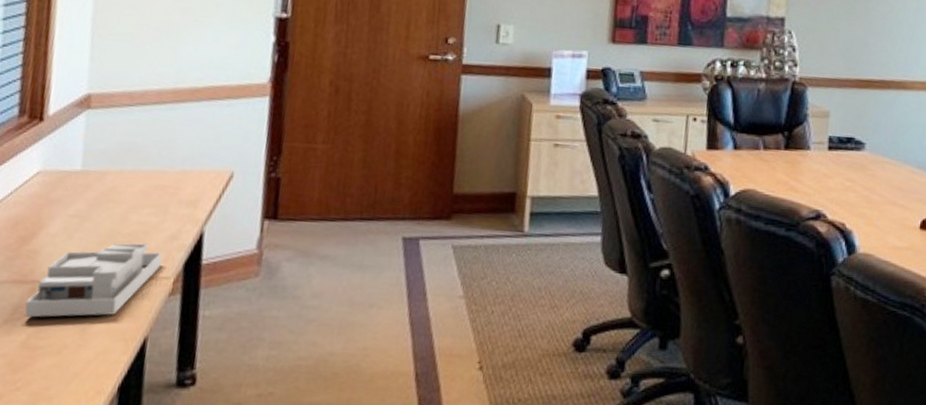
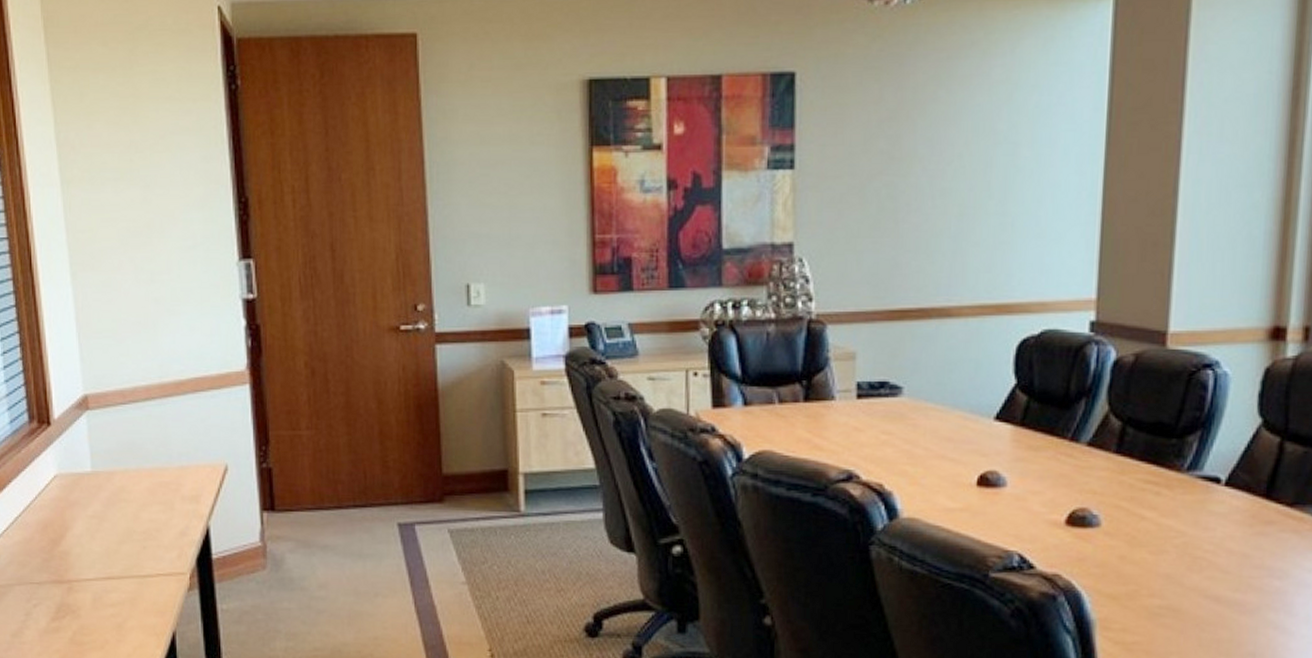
desk organizer: present [24,243,163,318] -> none [66,540,176,615]

